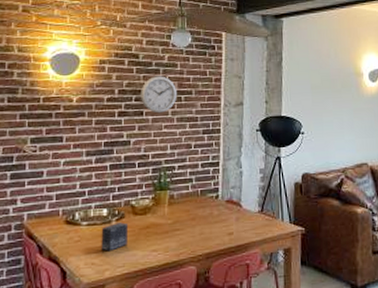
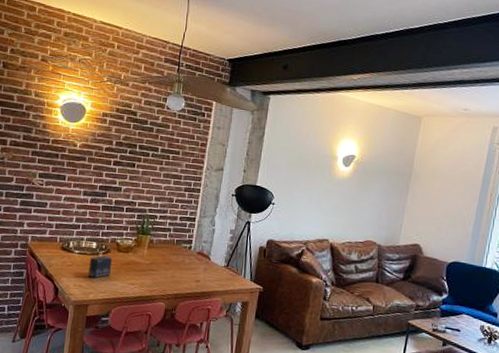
wall clock: present [141,76,178,114] -> none [134,134,167,168]

